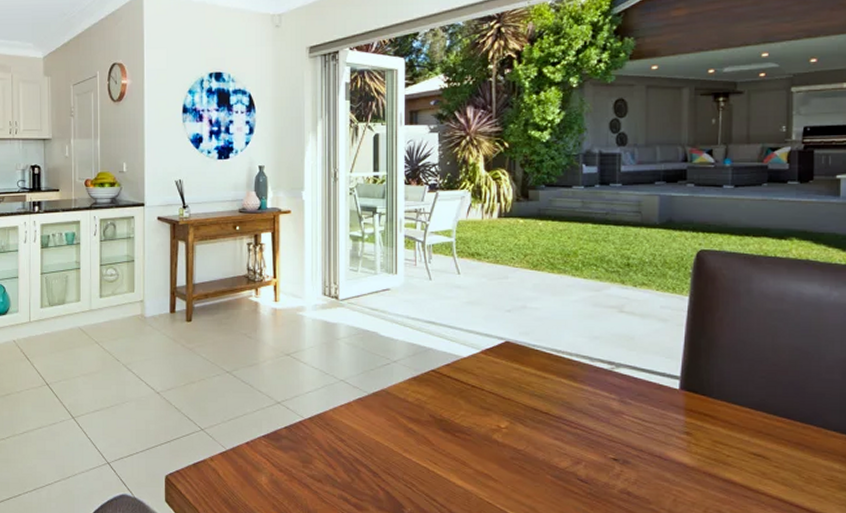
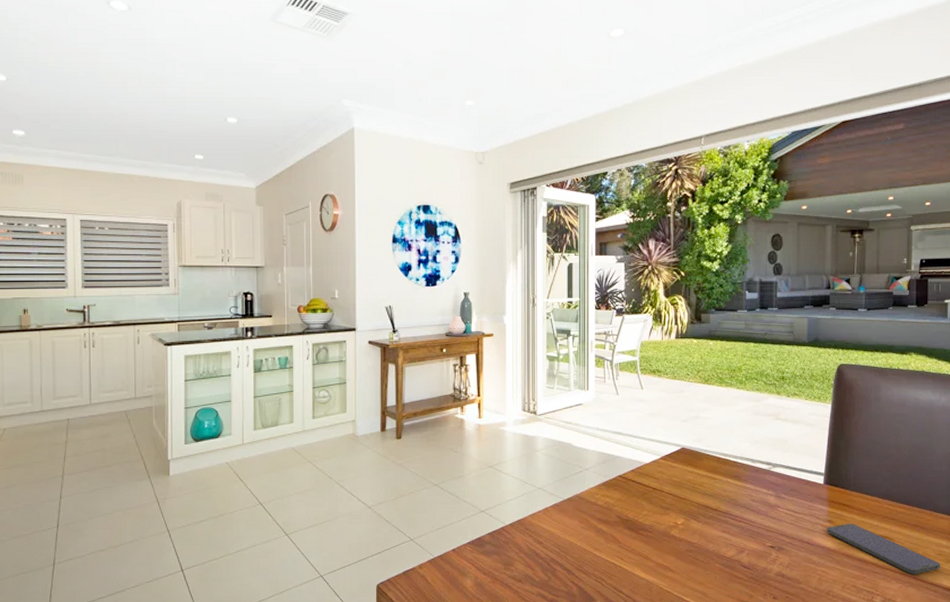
smartphone: none [682,436,833,502] -> present [826,523,941,574]

